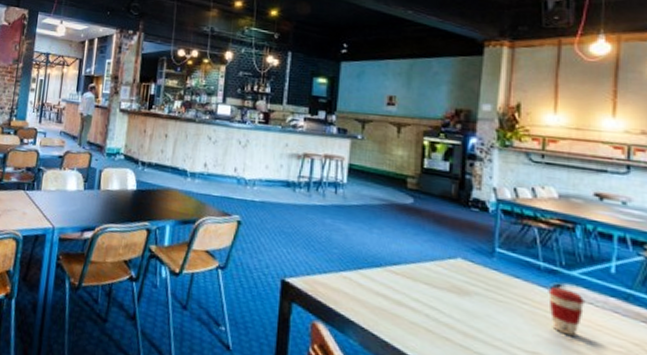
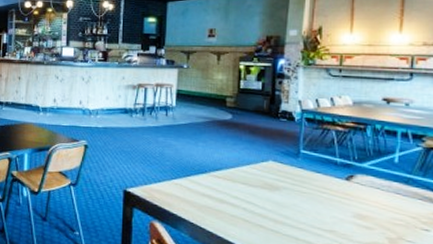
coffee cup: present [548,287,586,336] -> none [343,178,373,215]

